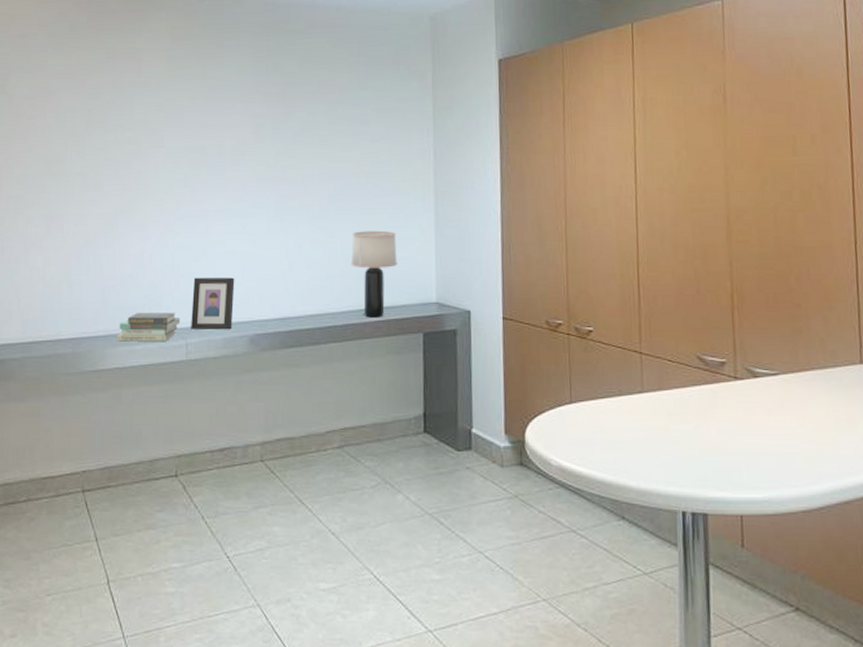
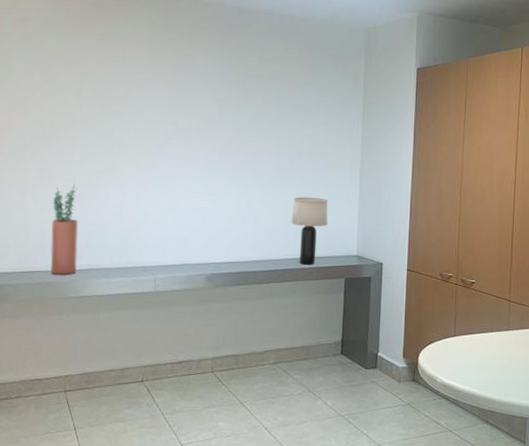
vase: none [61,228,93,344] -> present [50,182,79,275]
books: present [116,312,181,342] -> none [97,251,151,276]
picture frame: present [191,277,235,331] -> none [159,226,197,269]

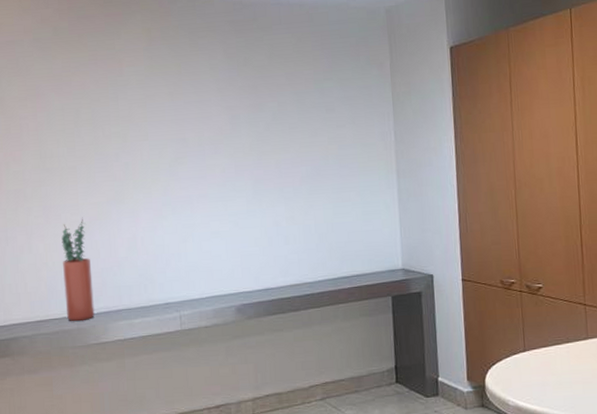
table lamp: present [290,197,328,265] -> none [324,207,366,285]

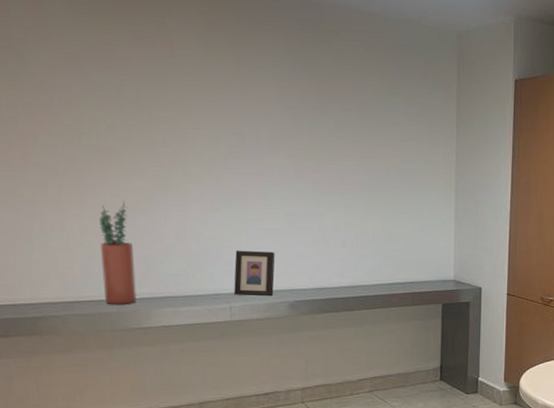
picture frame: none [182,255,221,304] -> present [234,250,275,297]

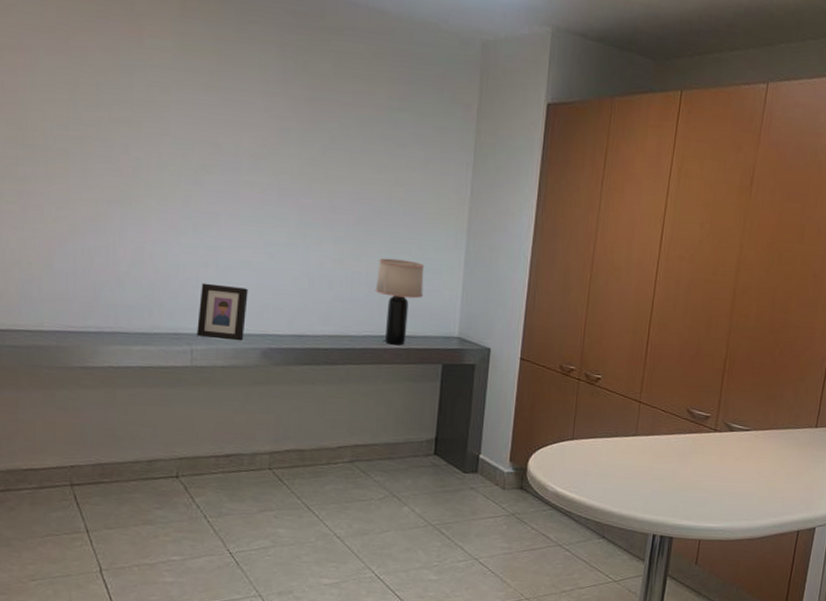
vase: present [99,200,137,304] -> none [42,214,81,338]
table lamp: none [381,218,422,290] -> present [374,258,425,346]

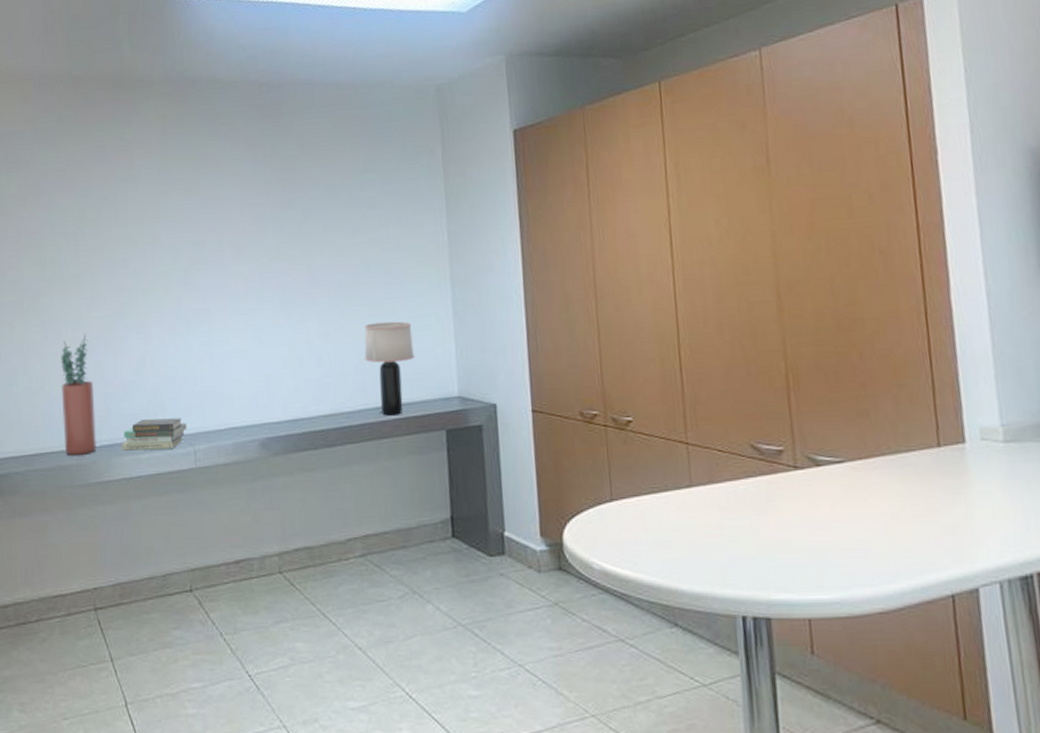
vase: none [42,214,81,338] -> present [61,333,96,455]
books: none [110,311,185,345] -> present [121,418,187,451]
picture frame: present [197,283,248,341] -> none [198,378,243,436]

